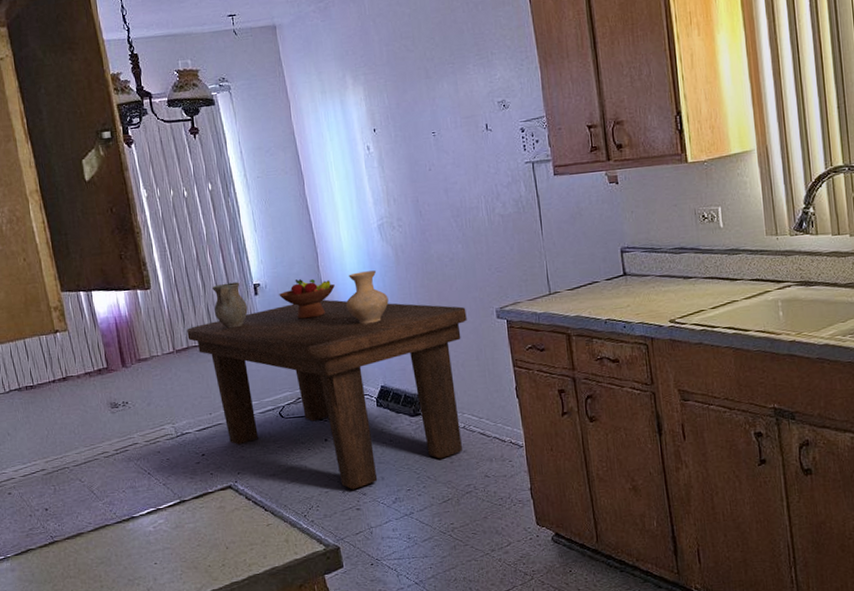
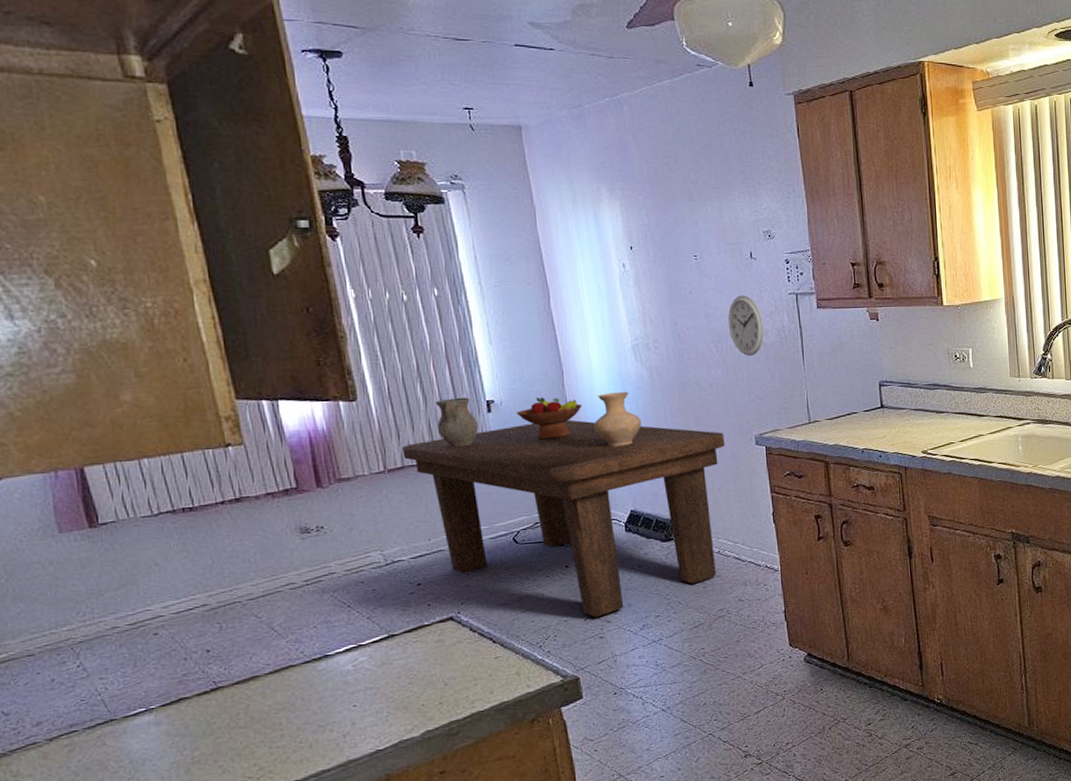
wall clock: none [466,168,503,229] -> present [727,295,765,356]

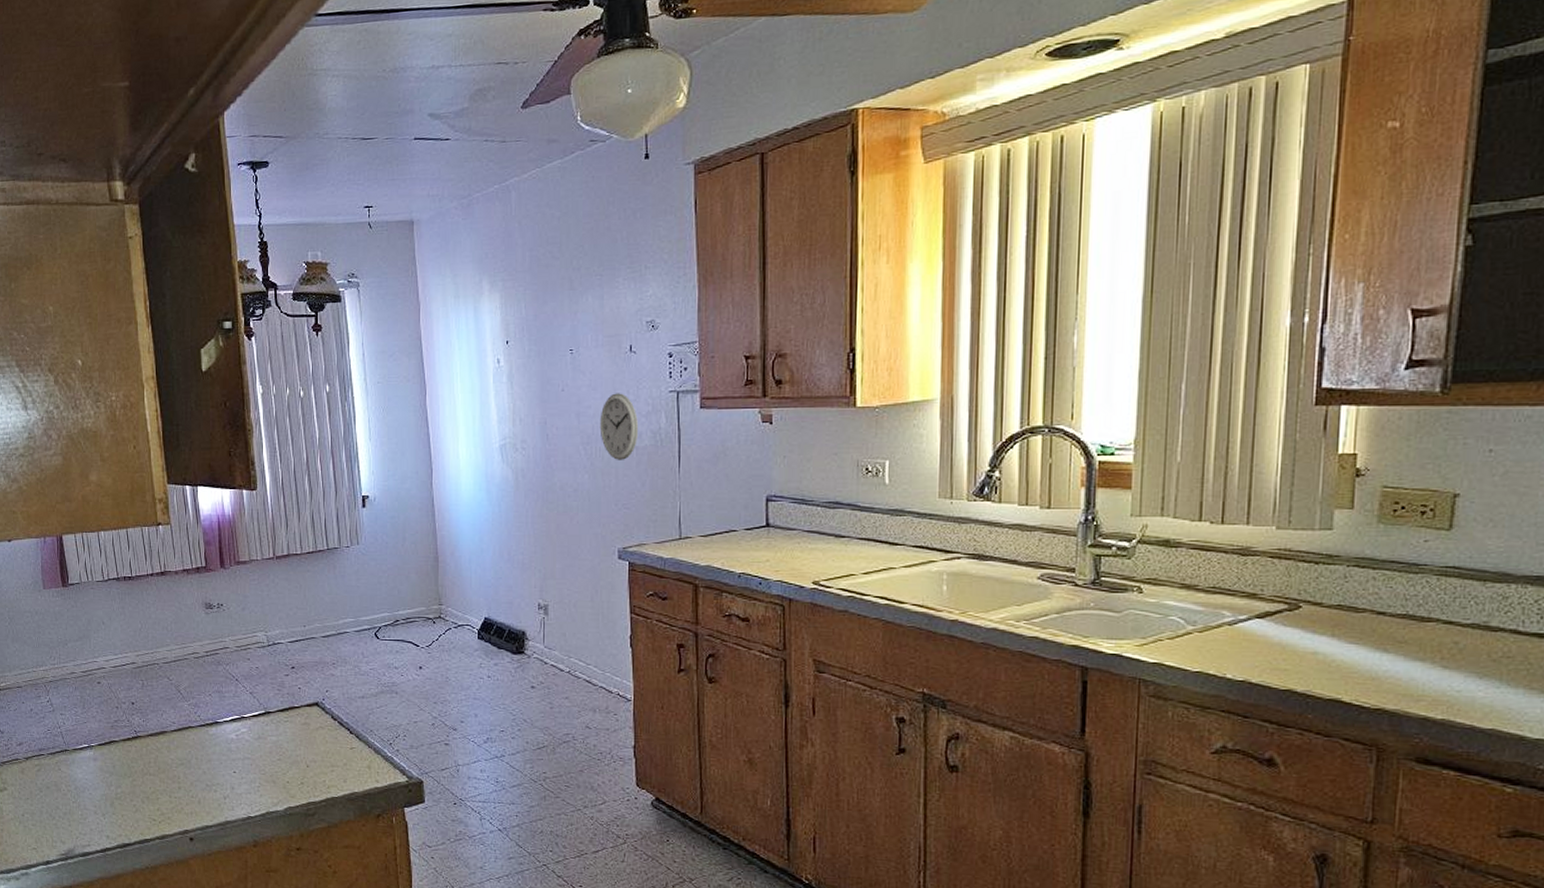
dining table: present [402,420,725,618] -> none [289,519,585,724]
ceramic pitcher: present [436,397,479,448] -> none [318,491,353,540]
fruit bowl: present [516,397,582,440] -> none [387,495,447,538]
vase: present [593,392,642,447] -> none [456,494,502,550]

